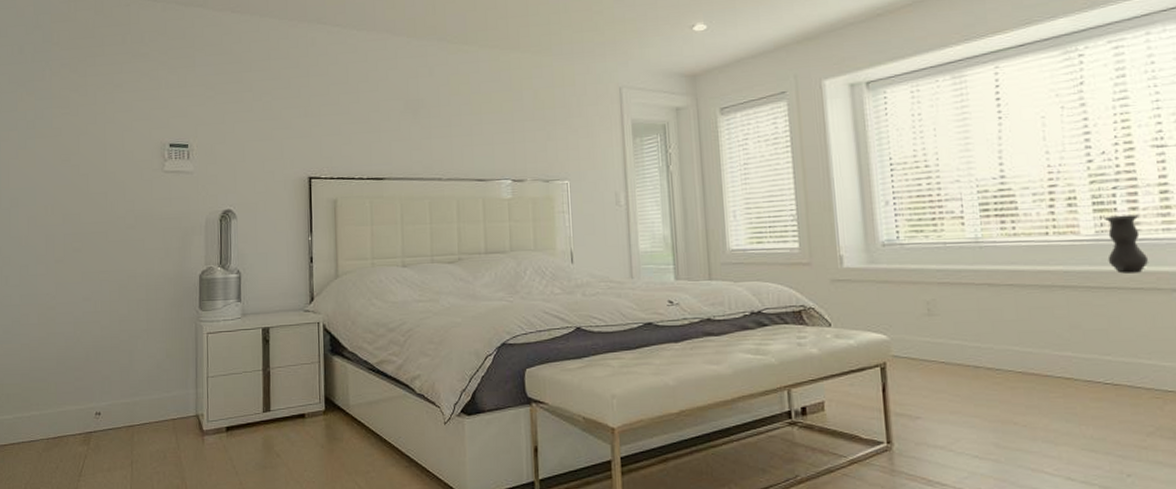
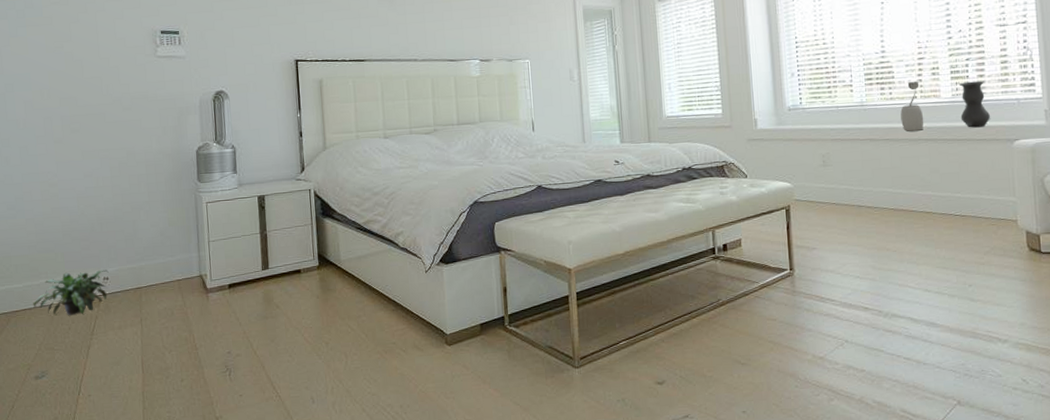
potted plant: none [22,404,101,453] -> present [33,269,109,316]
potted flower: none [1027,213,1059,277] -> present [900,81,924,133]

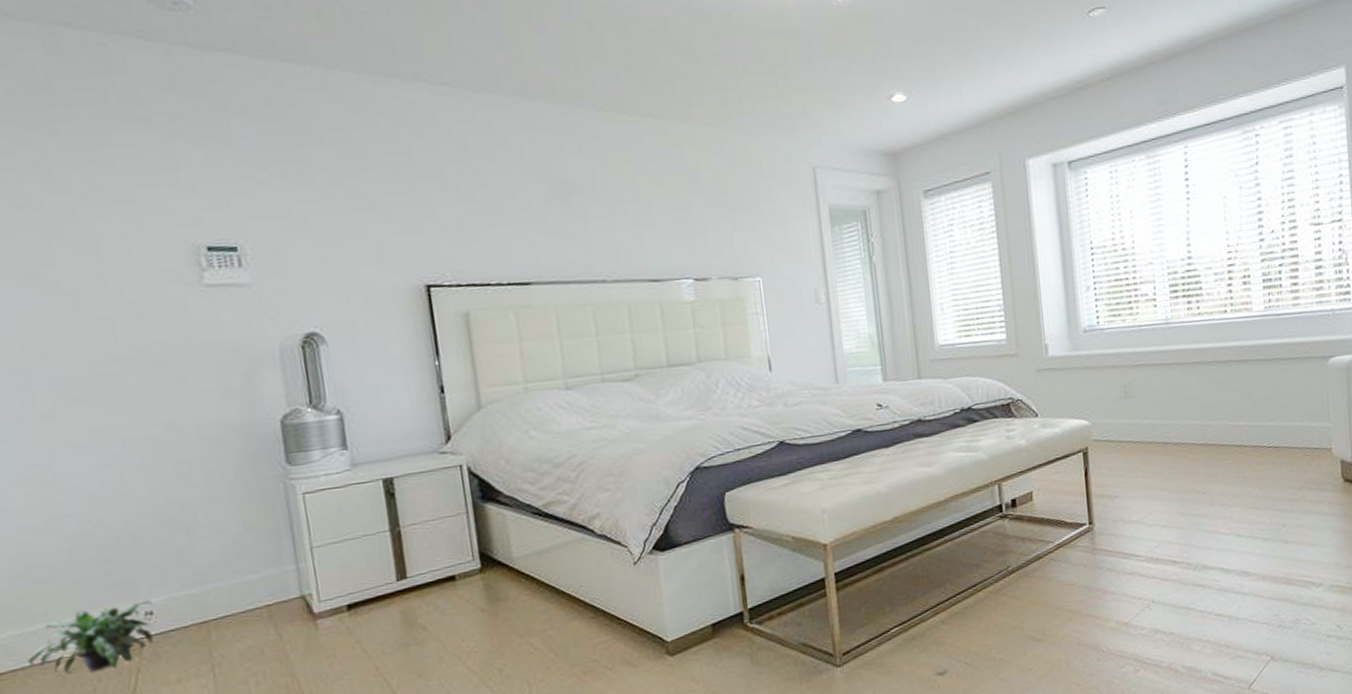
potted flower: present [900,81,924,133] -> none [1209,292,1235,353]
vase: present [960,81,991,128] -> none [1272,289,1305,346]

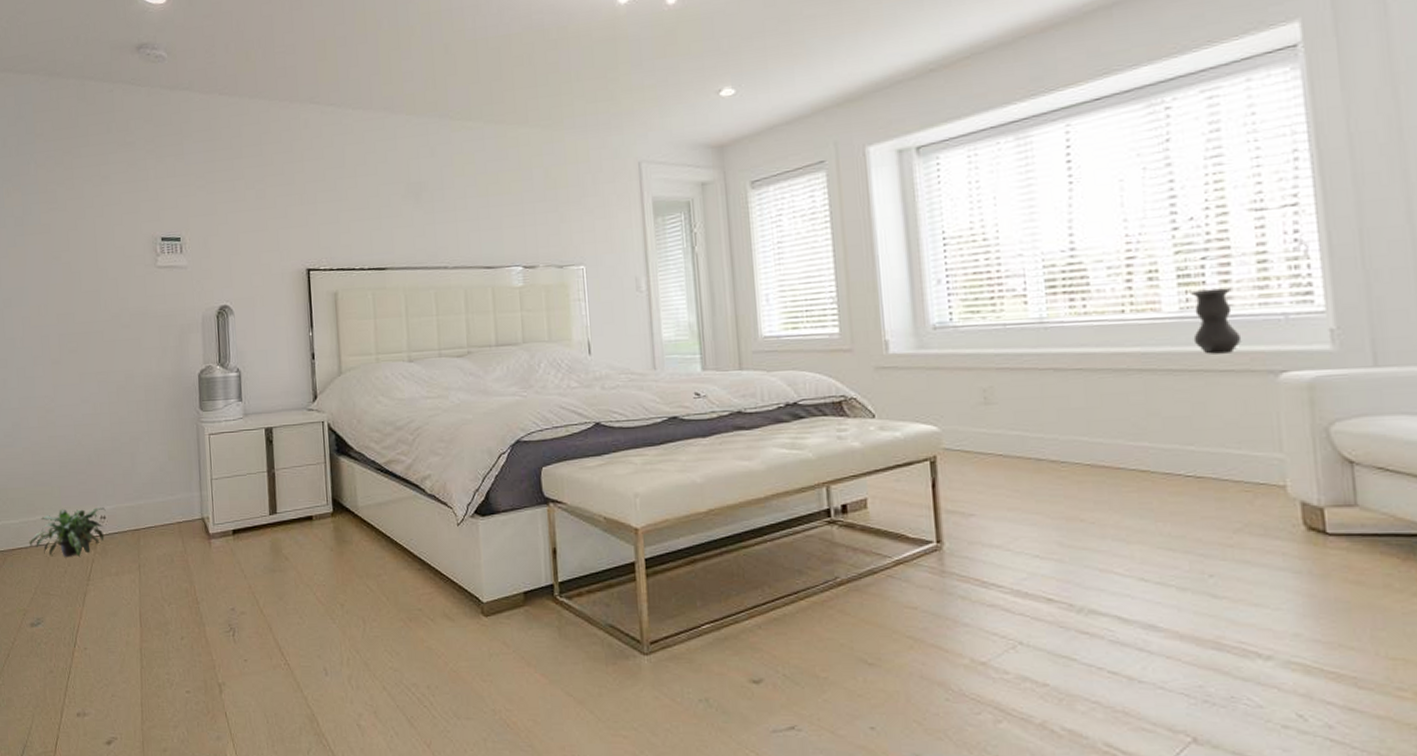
vase: none [1272,289,1305,346] -> present [1191,288,1242,354]

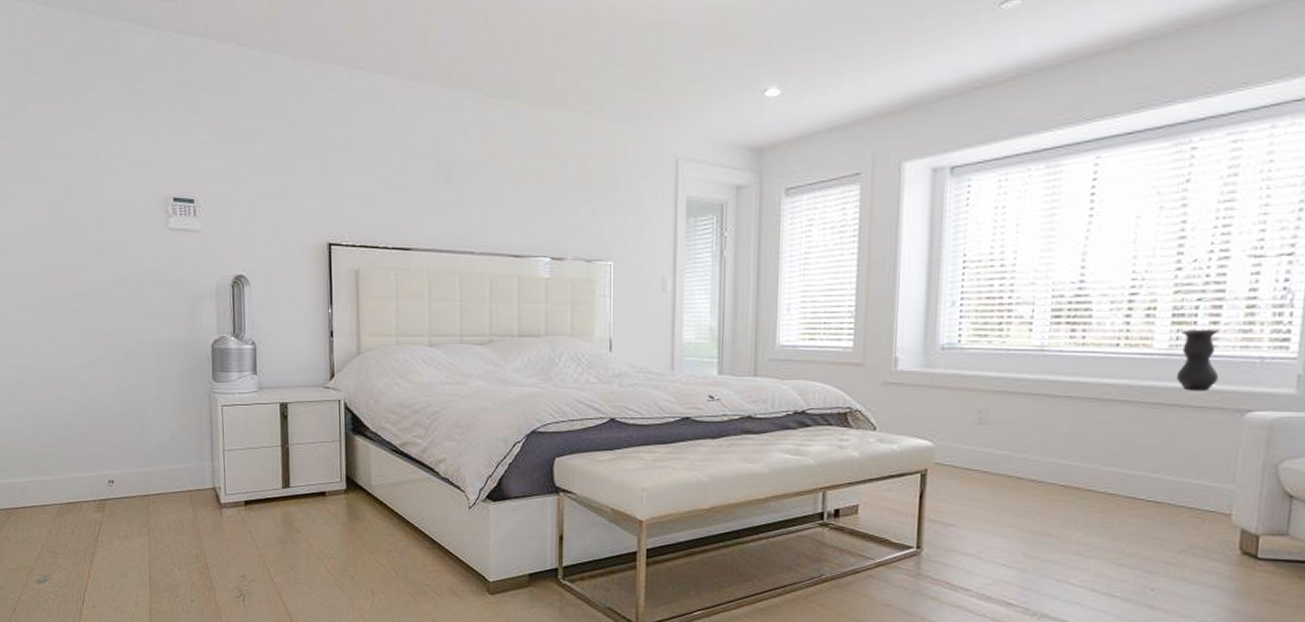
potted plant: present [29,507,106,557] -> none [34,470,114,518]

